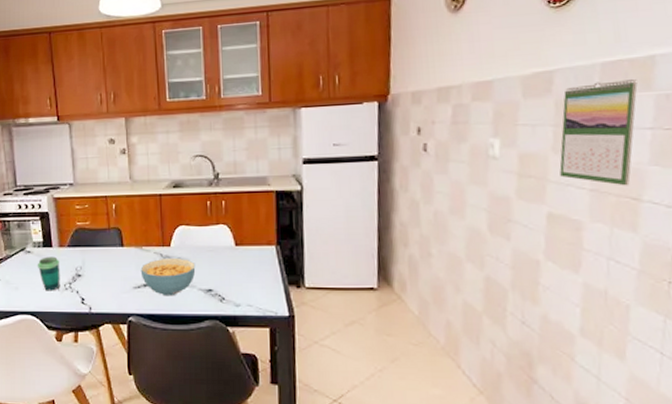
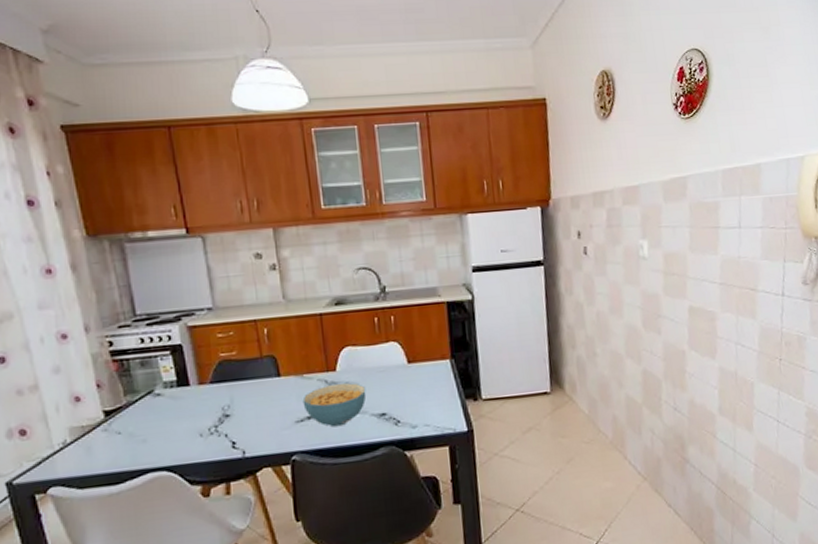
cup: present [37,256,60,291] -> none [170,396,204,440]
calendar: present [559,79,638,186] -> none [695,185,750,279]

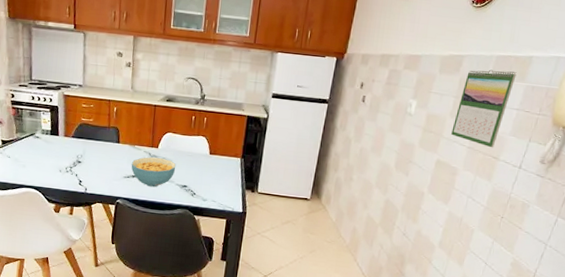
calendar: none [695,185,750,279] -> present [451,69,517,148]

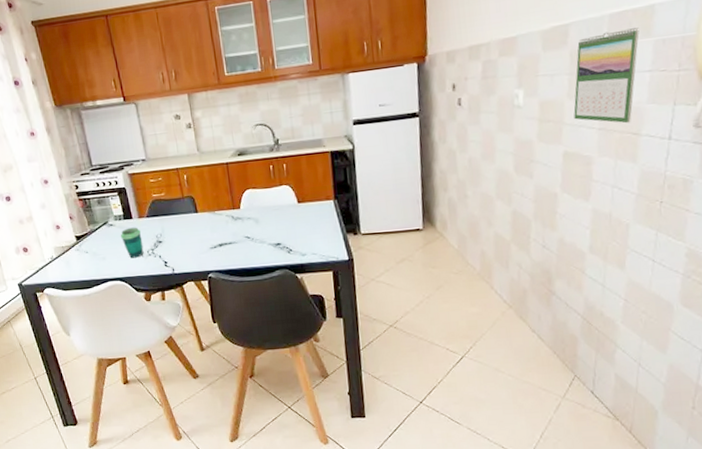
cup: none [43,143,64,172] -> present [120,227,144,259]
cereal bowl: present [131,157,176,188] -> none [215,218,265,253]

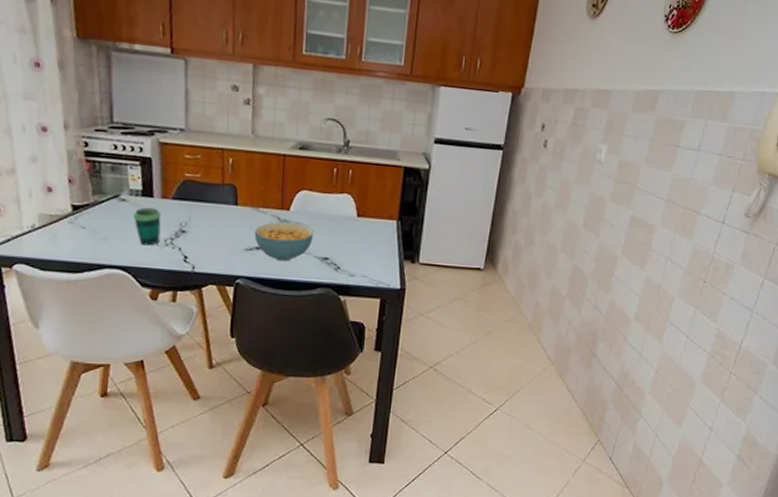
cereal bowl: none [215,218,265,253] -> present [254,222,314,262]
calendar: present [573,27,639,124] -> none [647,107,718,200]

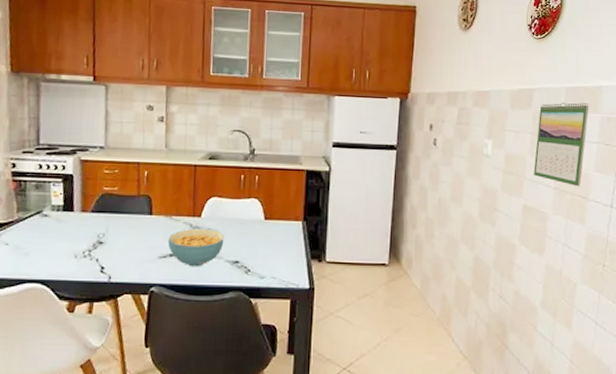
cup: present [132,207,162,246] -> none [53,221,81,258]
calendar: none [647,107,718,200] -> present [534,102,589,187]

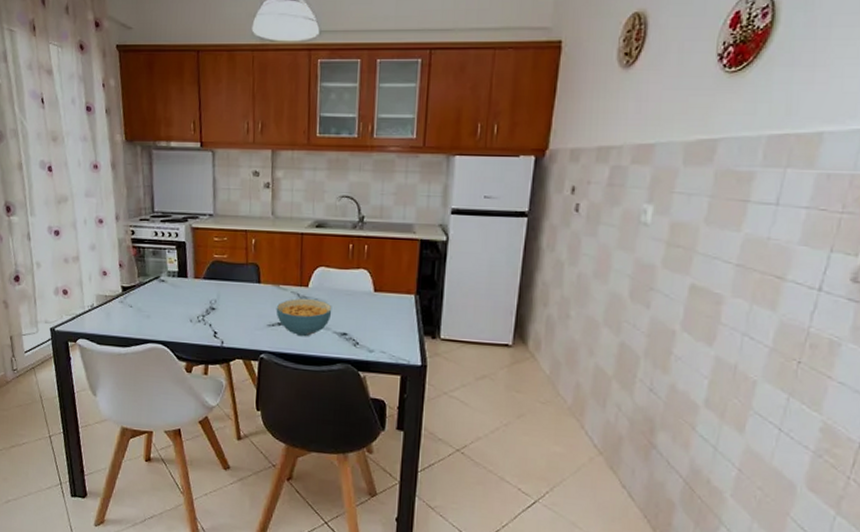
calendar: present [534,102,589,187] -> none [709,155,801,264]

